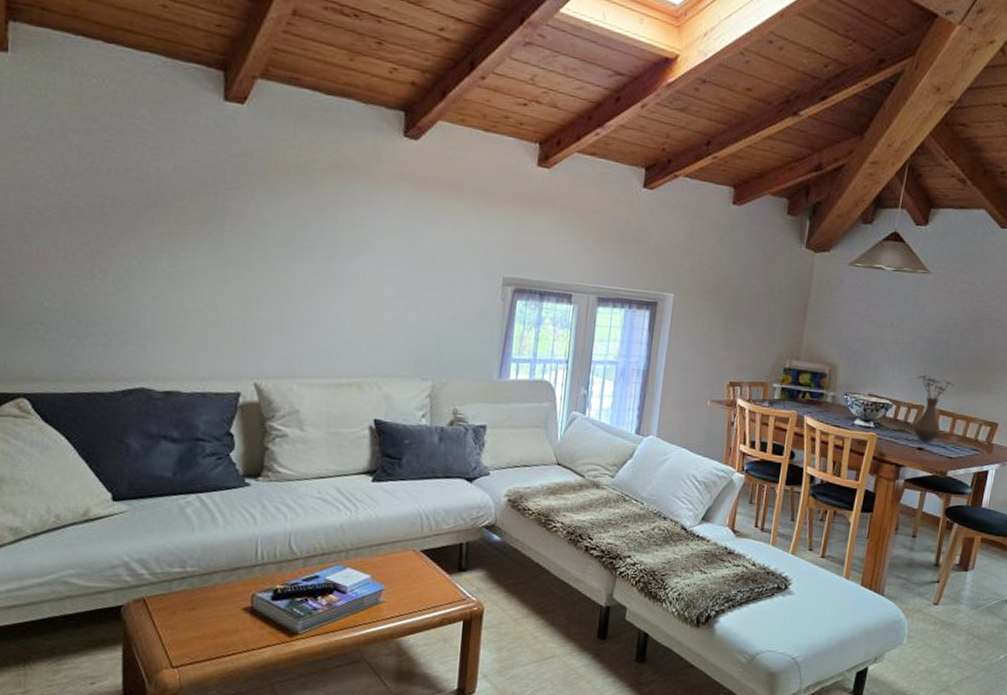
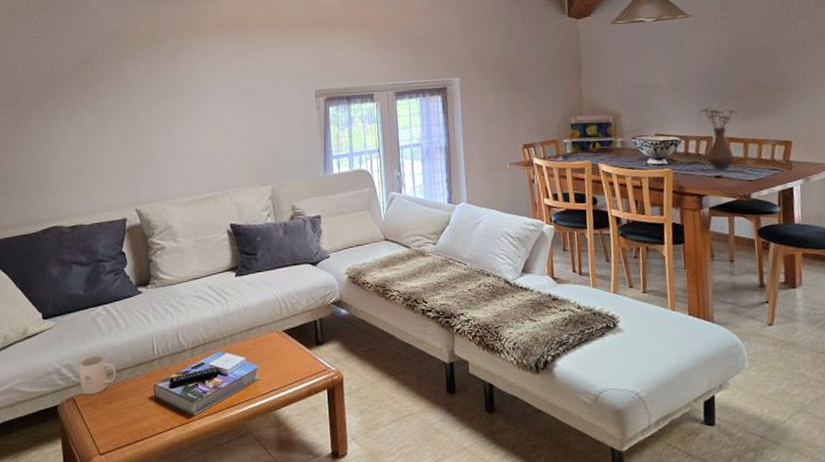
mug: none [154,551,205,598] -> present [79,355,117,396]

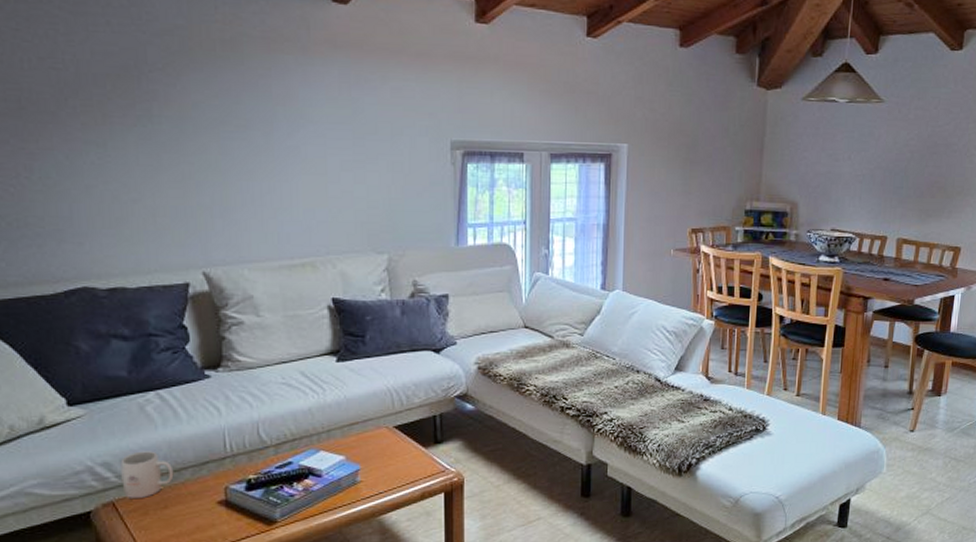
vase: present [699,107,738,170] -> none [877,204,916,272]

